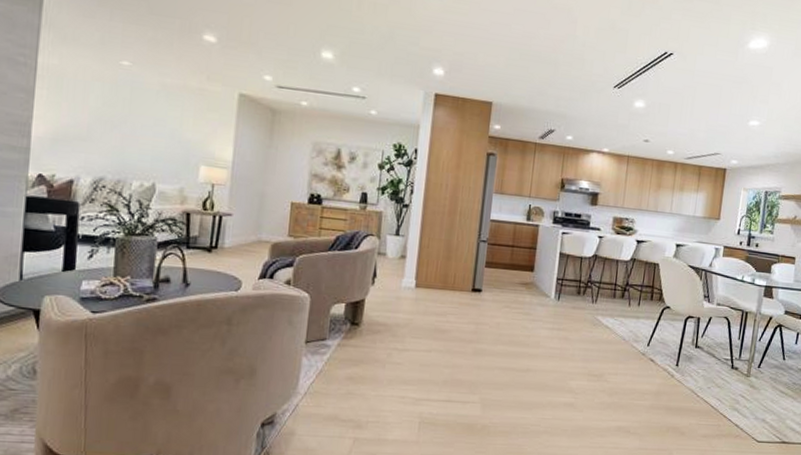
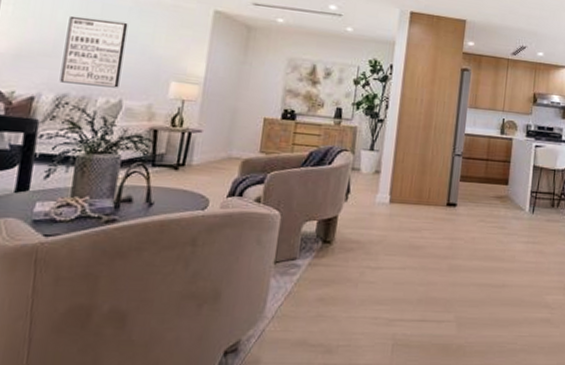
wall art: none [95,99,157,172] -> present [59,15,128,88]

